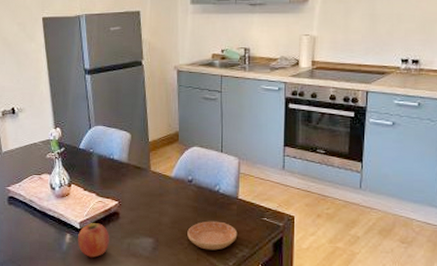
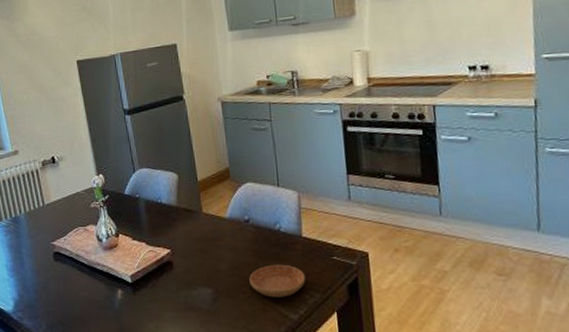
fruit: present [77,223,109,258] -> none [129,275,165,314]

